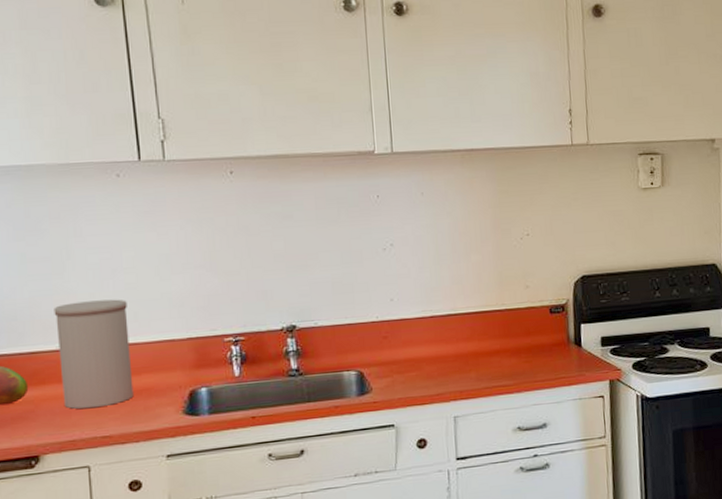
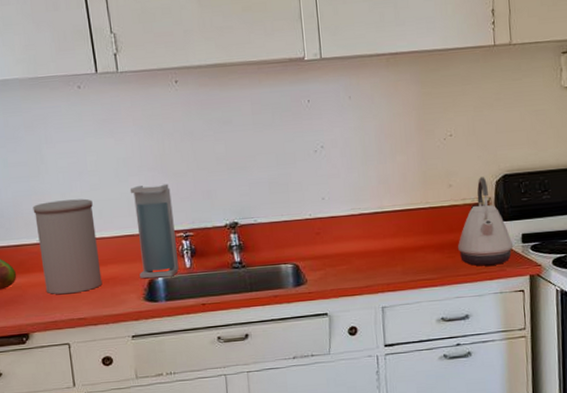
soap dispenser: none [172,283,227,389] -> present [129,183,180,279]
kettle: none [534,278,593,371] -> present [457,177,514,266]

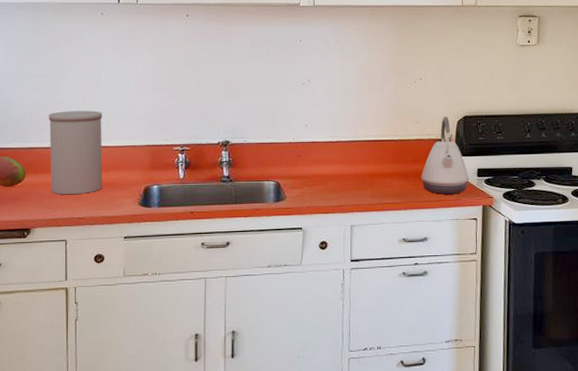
soap dispenser: present [129,183,180,279] -> none [136,103,174,186]

